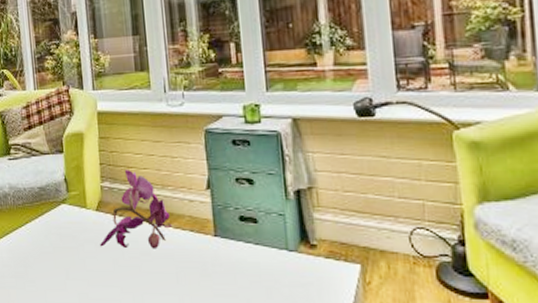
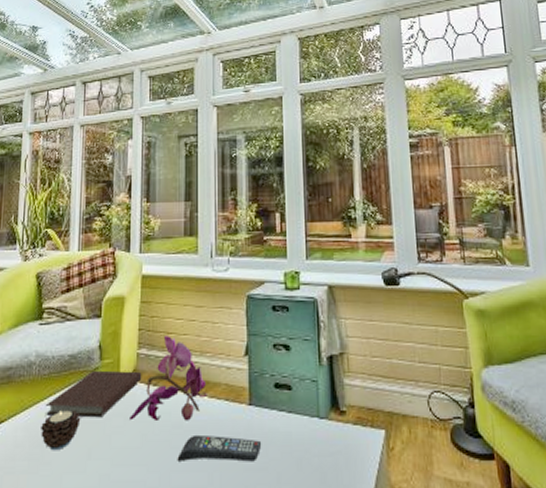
candle: none [22,236,56,271] -> present [41,410,81,451]
notebook: none [23,201,108,244] -> present [44,370,142,418]
remote control: none [148,261,230,289] -> present [177,434,262,462]

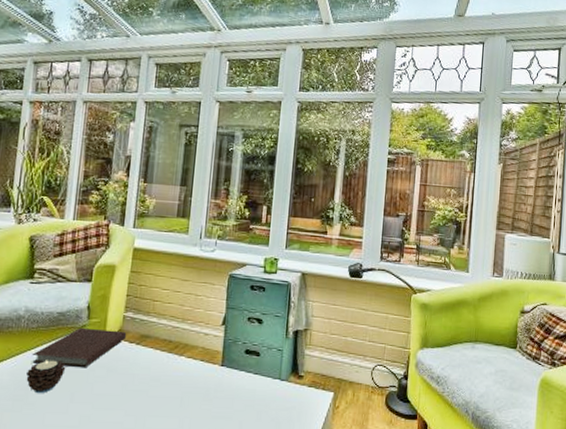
flower: present [130,336,207,421] -> none [112,303,185,376]
remote control: present [177,434,262,462] -> none [153,387,229,412]

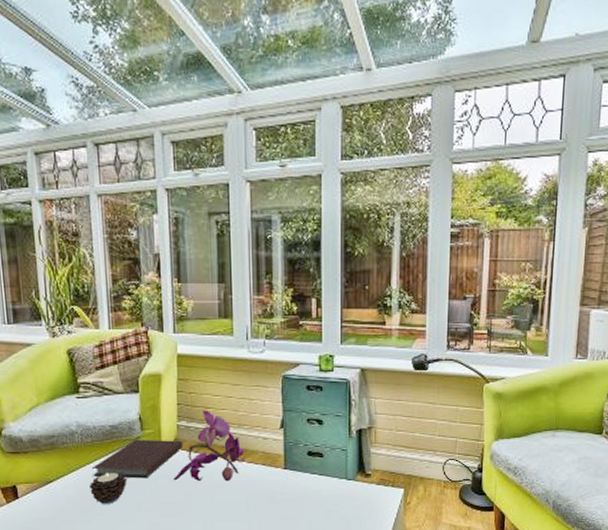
flower: none [112,303,185,376] -> present [174,410,245,482]

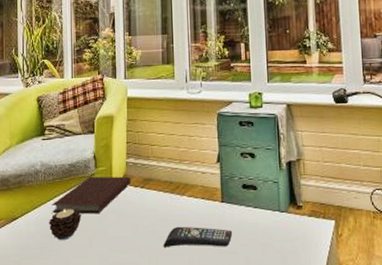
flower: present [174,410,245,482] -> none [122,147,186,216]
remote control: none [219,492,296,513] -> present [163,226,233,247]

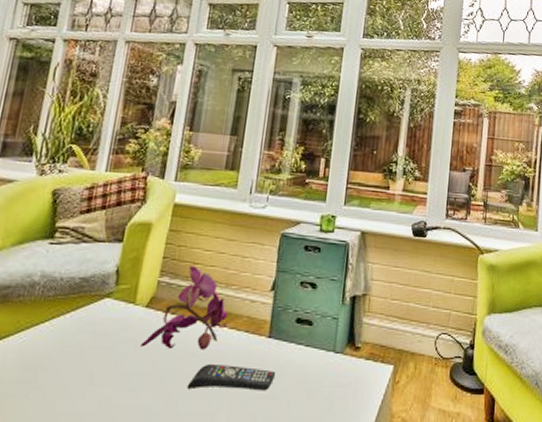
candle: present [49,208,82,241] -> none [36,334,86,375]
notebook: present [51,176,131,215] -> none [43,295,161,343]
flower: none [122,147,186,216] -> present [141,266,228,350]

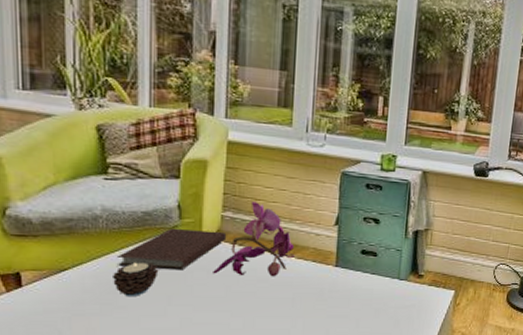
candle: none [36,334,86,375] -> present [113,262,159,297]
notebook: none [43,295,161,343] -> present [116,228,227,271]
remote control: present [187,363,276,391] -> none [262,288,345,311]

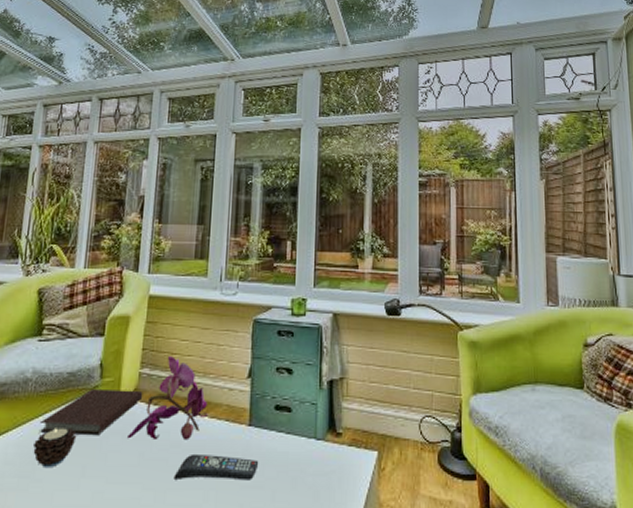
remote control: none [262,288,345,311] -> present [173,453,259,481]

